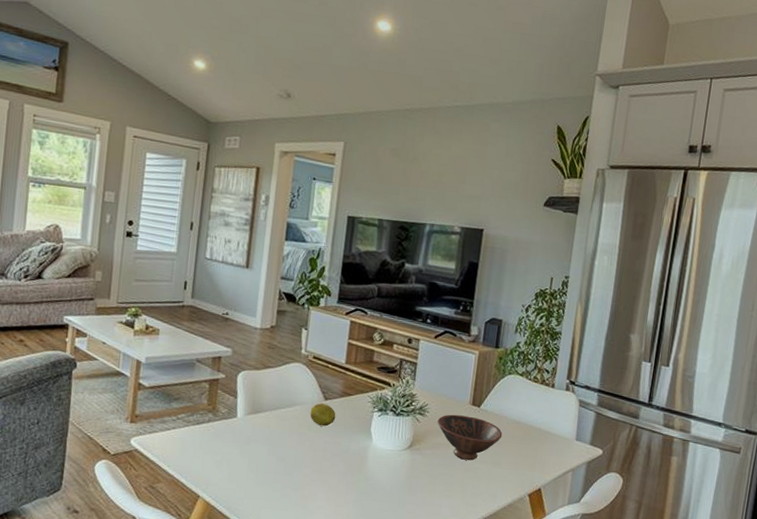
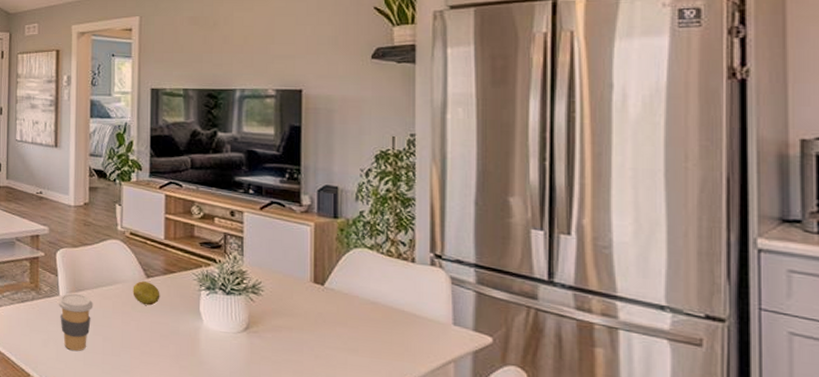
coffee cup: none [235,415,271,471] -> present [58,293,94,351]
bowl: present [437,414,503,461] -> none [274,293,356,346]

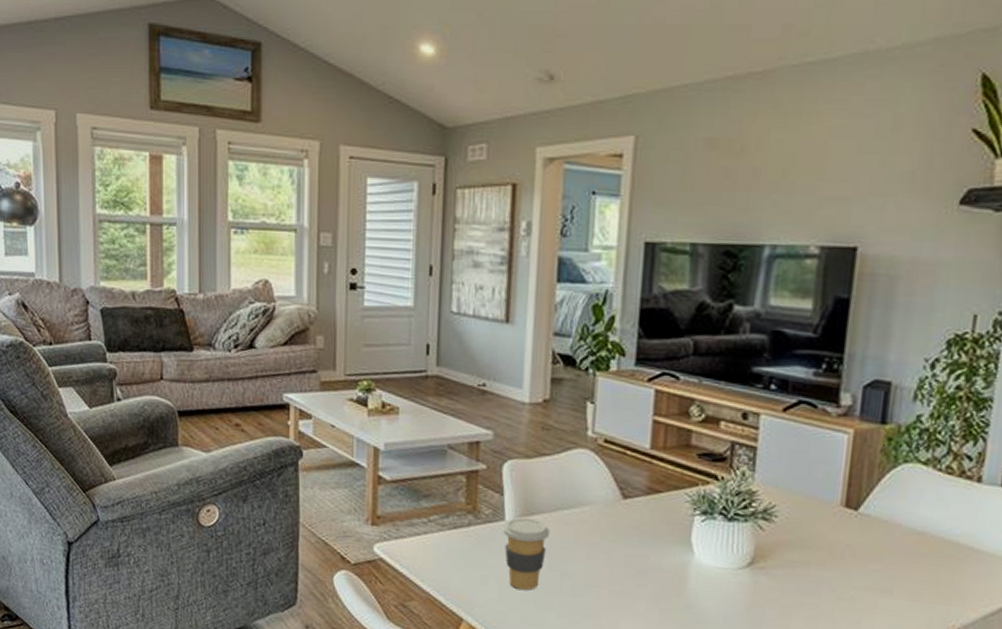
fruit: present [133,281,160,306] -> none [603,503,640,534]

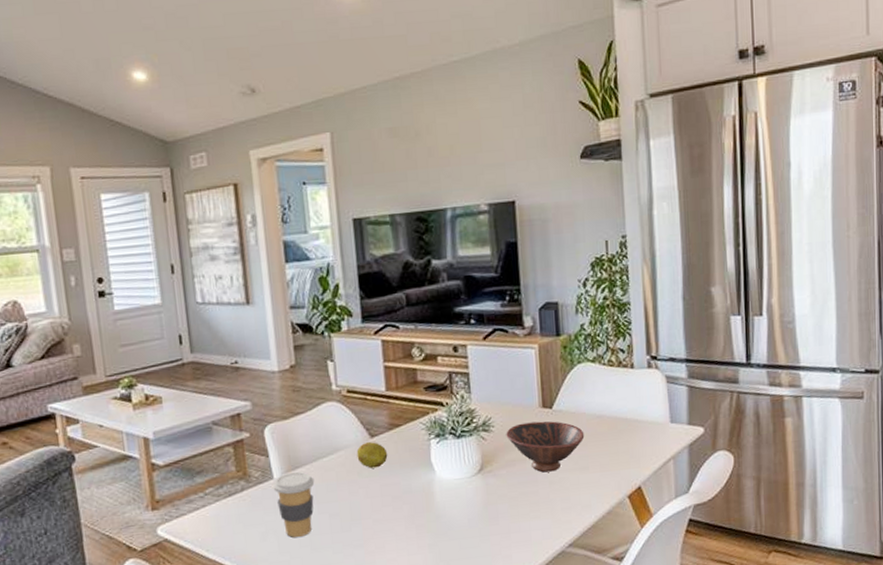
fruit: none [603,503,640,534] -> present [356,442,388,469]
bowl: none [790,520,896,586] -> present [506,421,585,473]

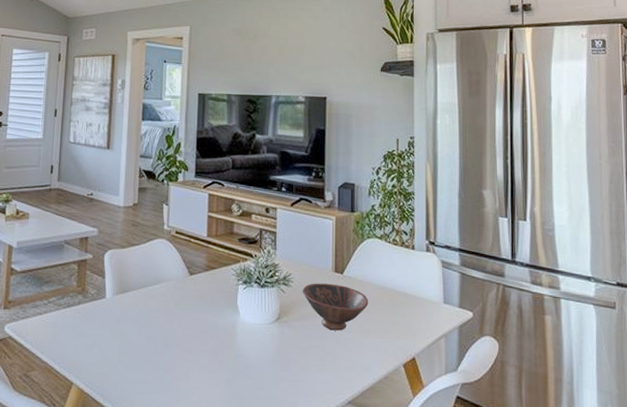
coffee cup: present [273,471,315,538] -> none [104,294,139,354]
fruit: present [356,442,388,469] -> none [176,279,202,303]

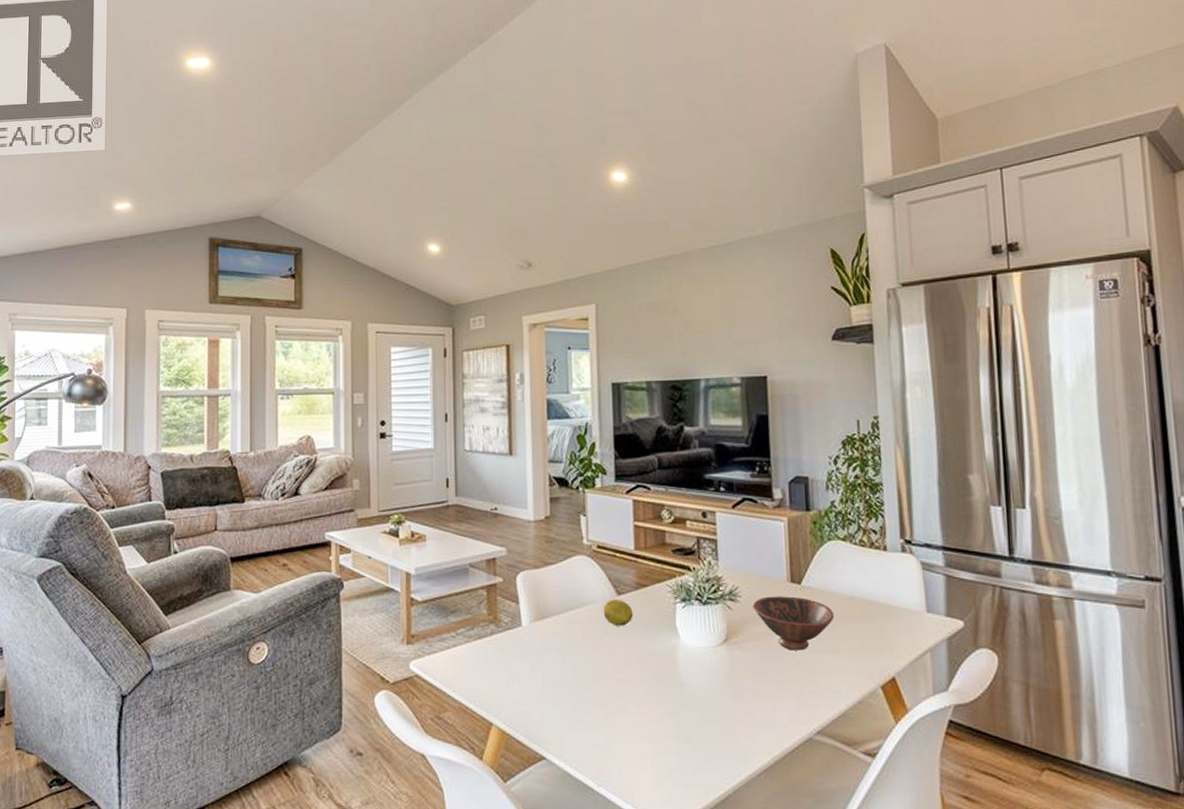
fruit: none [176,279,202,303] -> present [603,600,633,626]

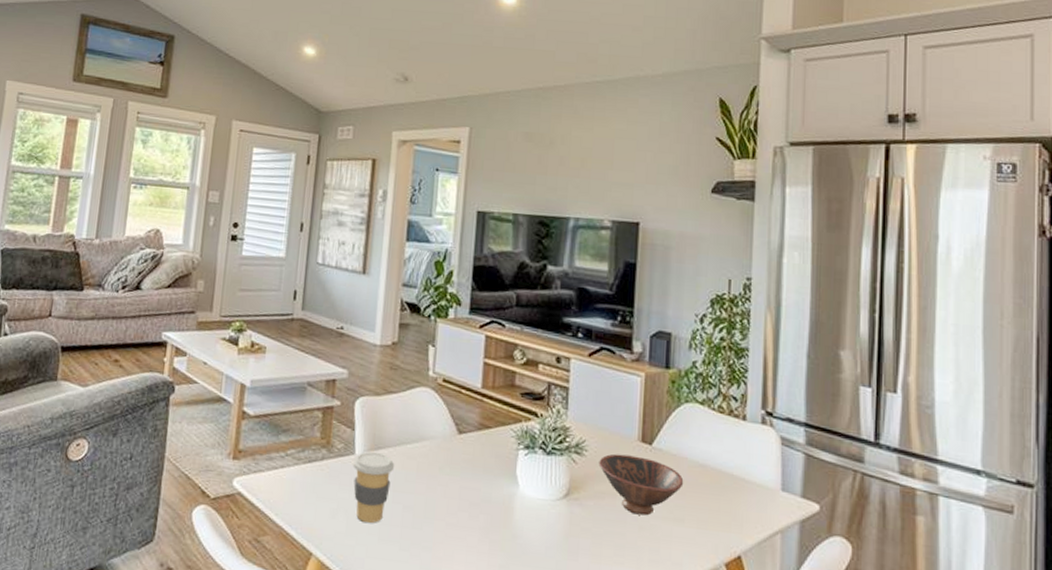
coffee cup: none [521,621,561,688] -> present [353,451,395,523]
fruit: present [603,600,633,626] -> none [441,437,473,467]

